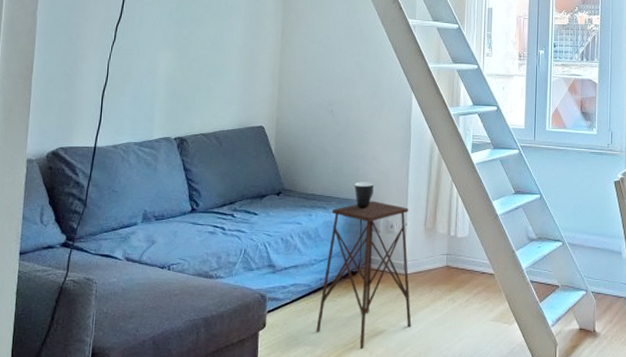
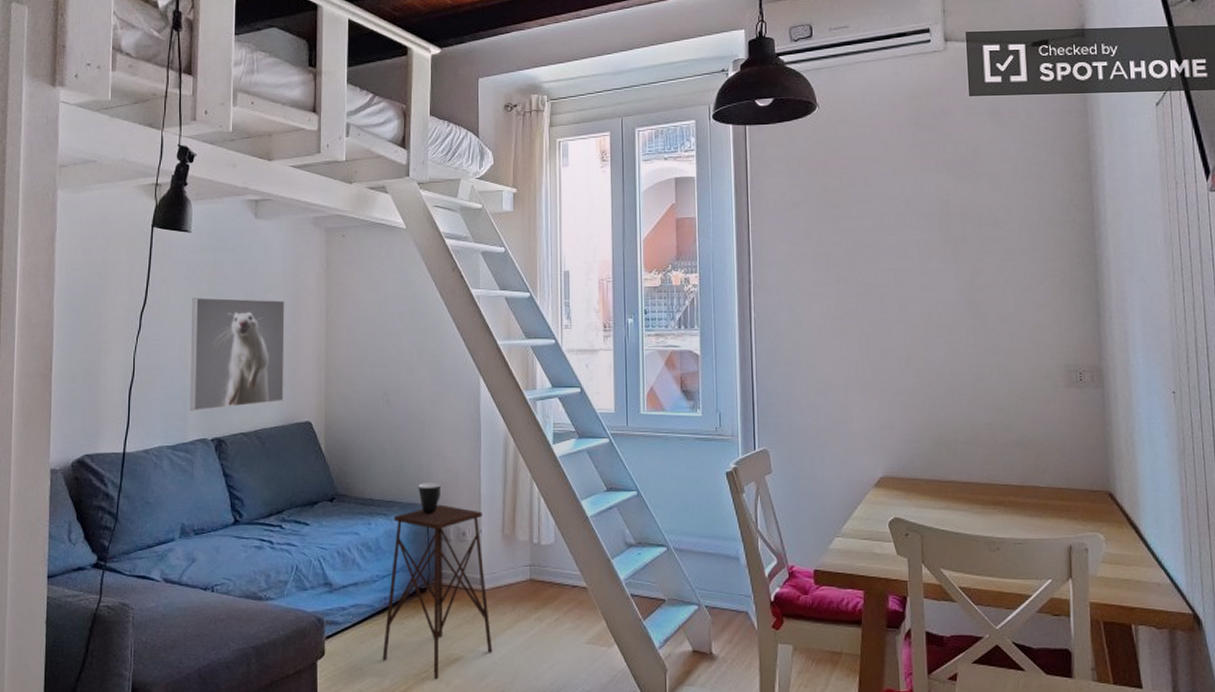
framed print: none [156,14,246,114] -> present [189,297,285,412]

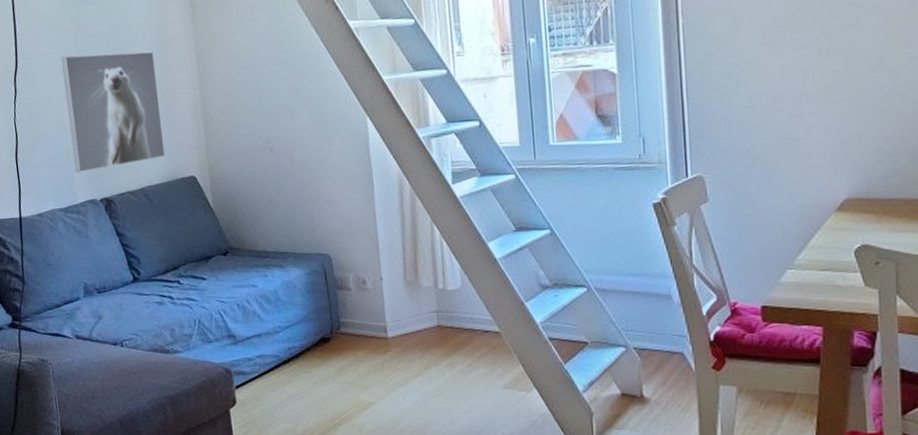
side table: present [382,504,493,679] -> none [290,253,404,425]
mug: present [418,483,442,514] -> none [311,231,336,264]

